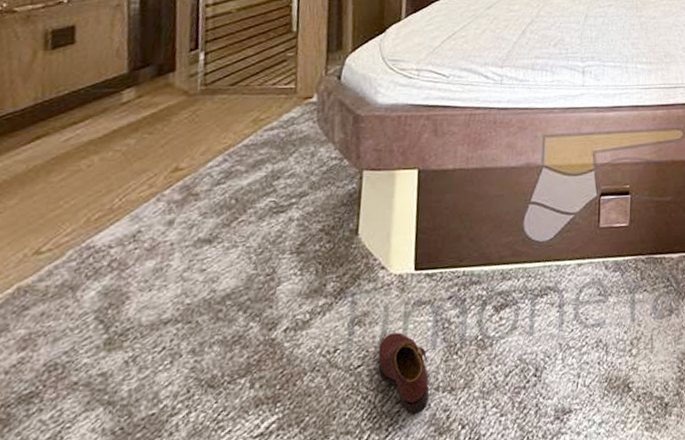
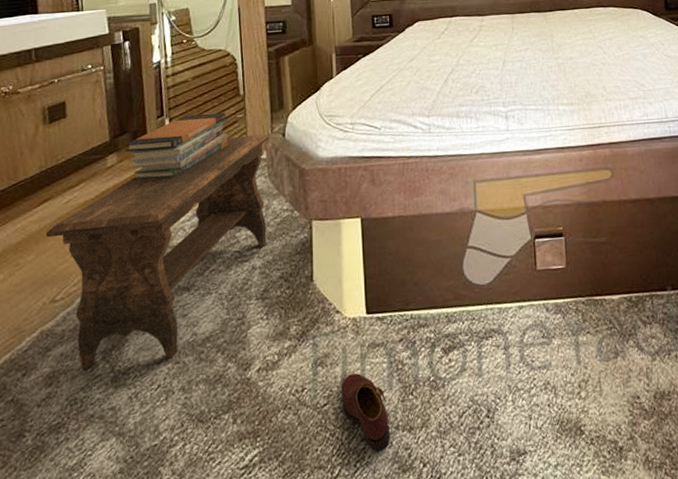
footstool: none [34,76,323,332] -> present [45,135,269,371]
book stack: none [145,49,276,119] -> present [124,112,229,180]

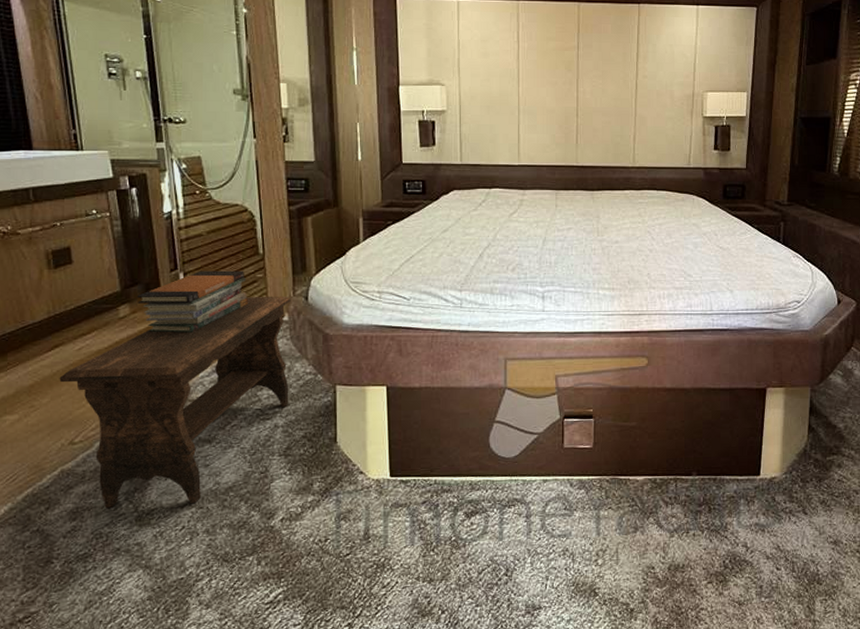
shoe: present [341,373,391,452] -> none [363,529,411,598]

